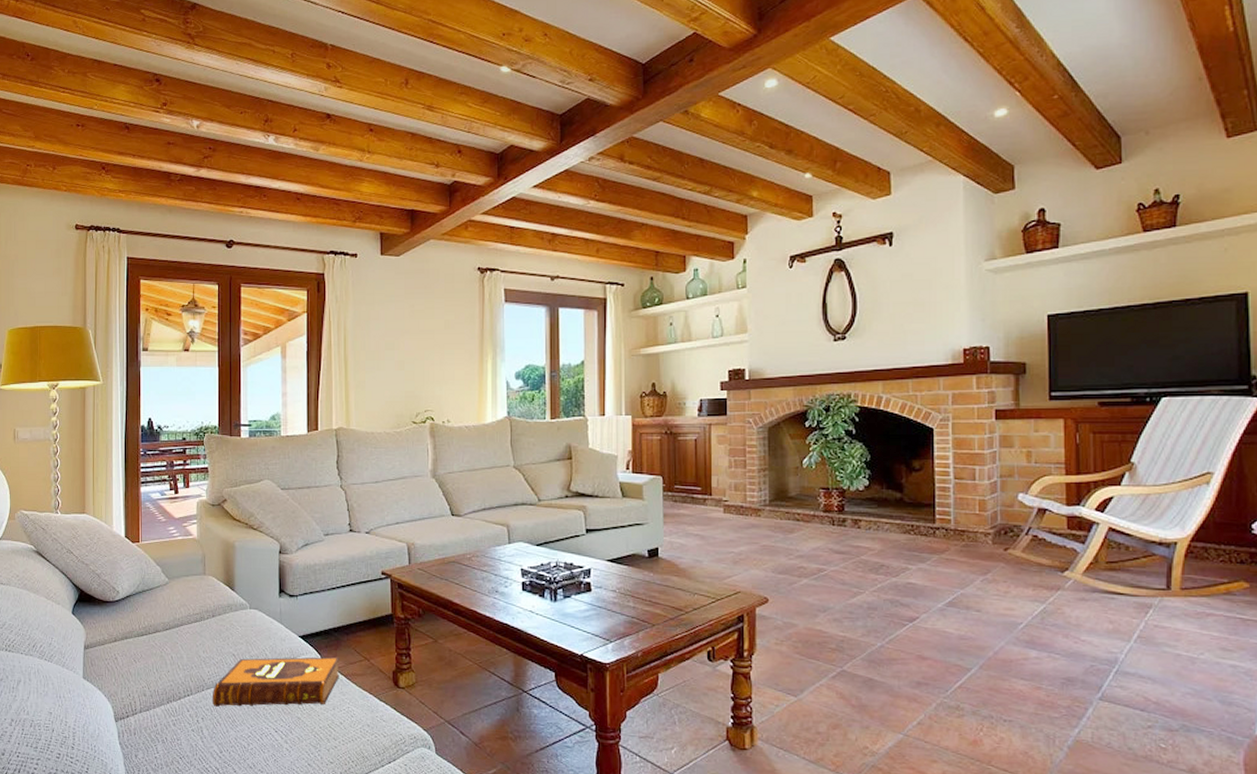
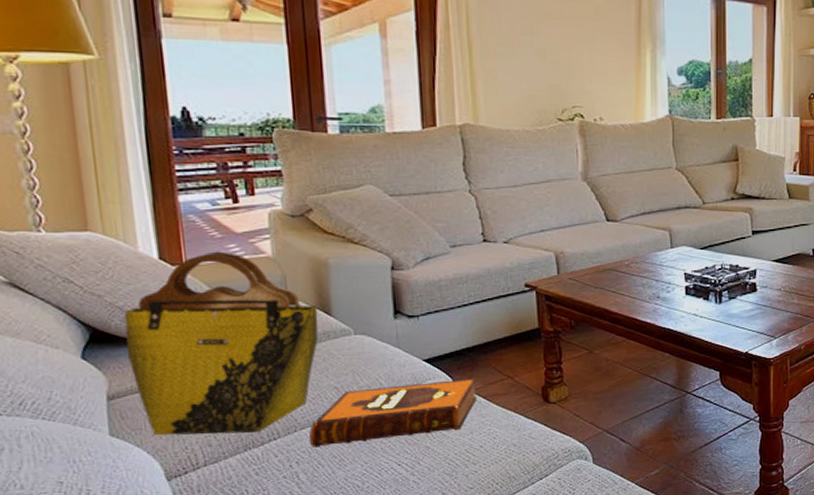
tote bag: none [99,532,225,688] -> present [123,251,318,436]

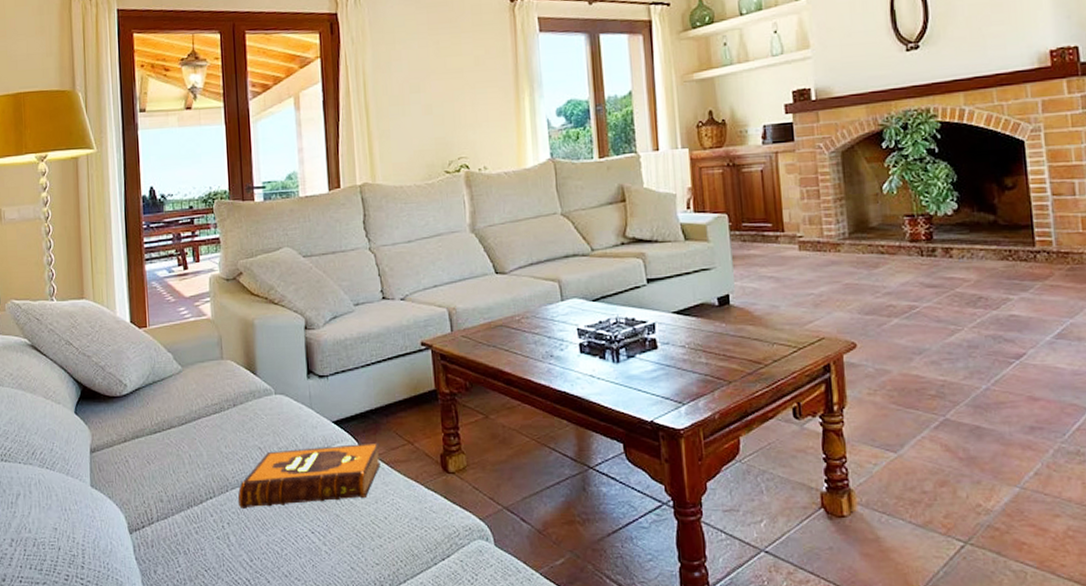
tote bag: present [123,251,318,436] -> none [104,314,246,490]

